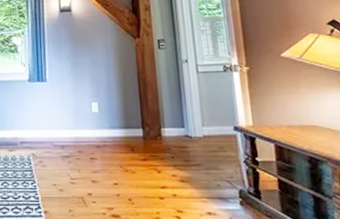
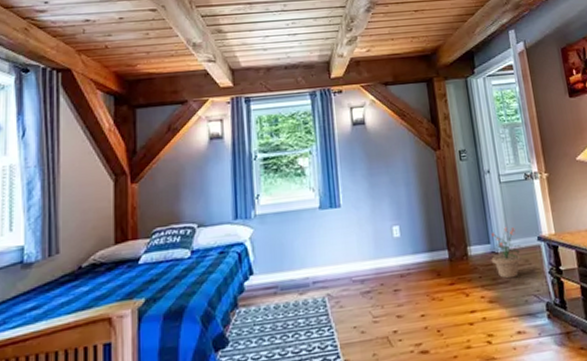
potted plant: none [183,114,218,162] -> present [489,227,524,279]

